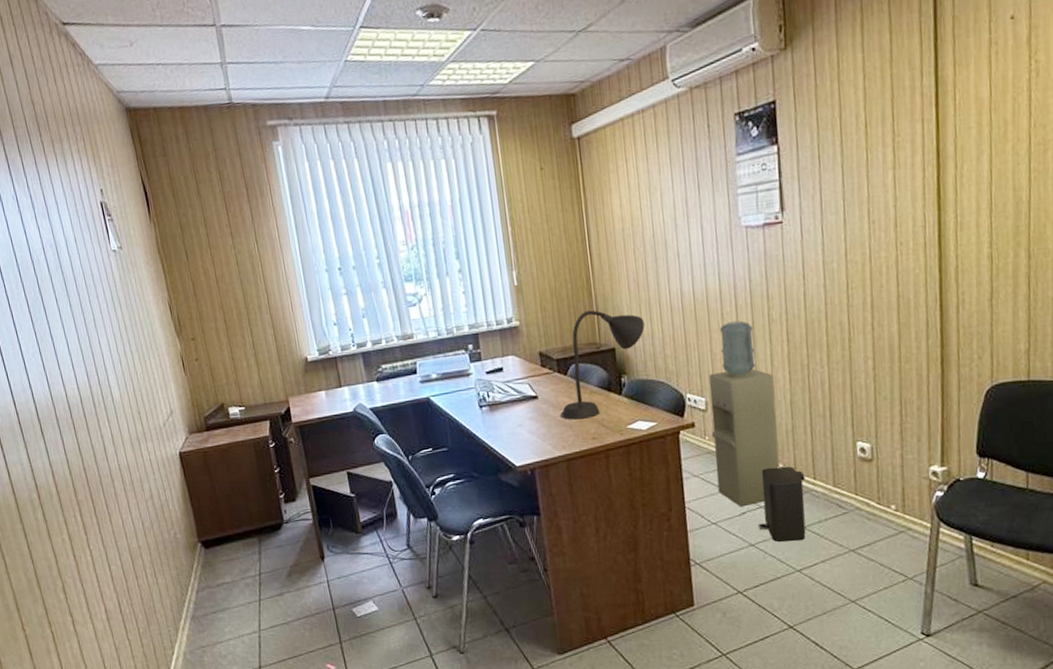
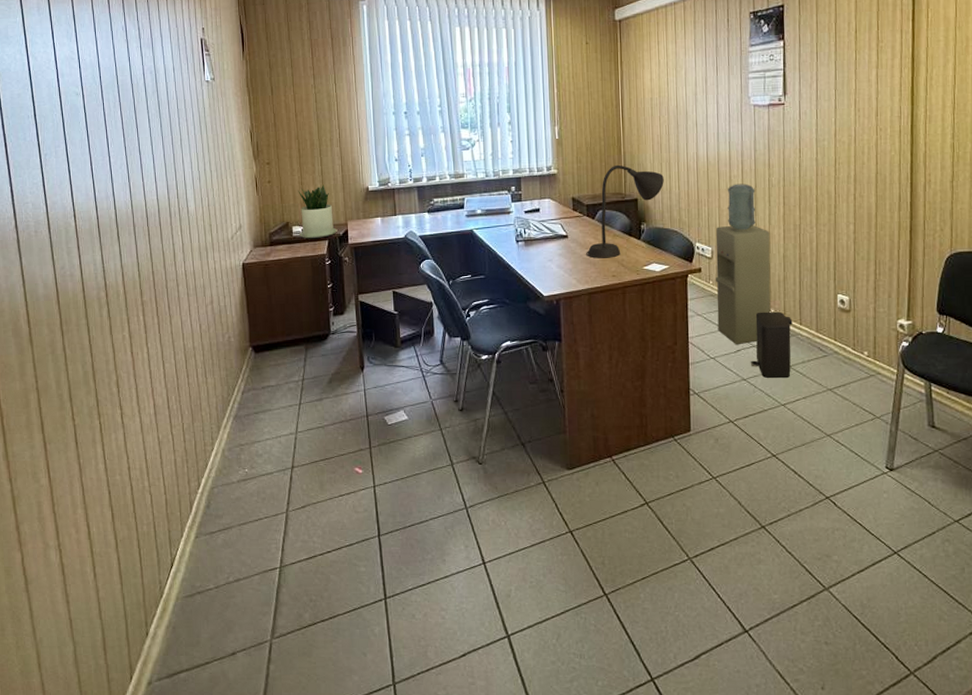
planter: none [229,358,279,420] -> present [298,184,338,238]

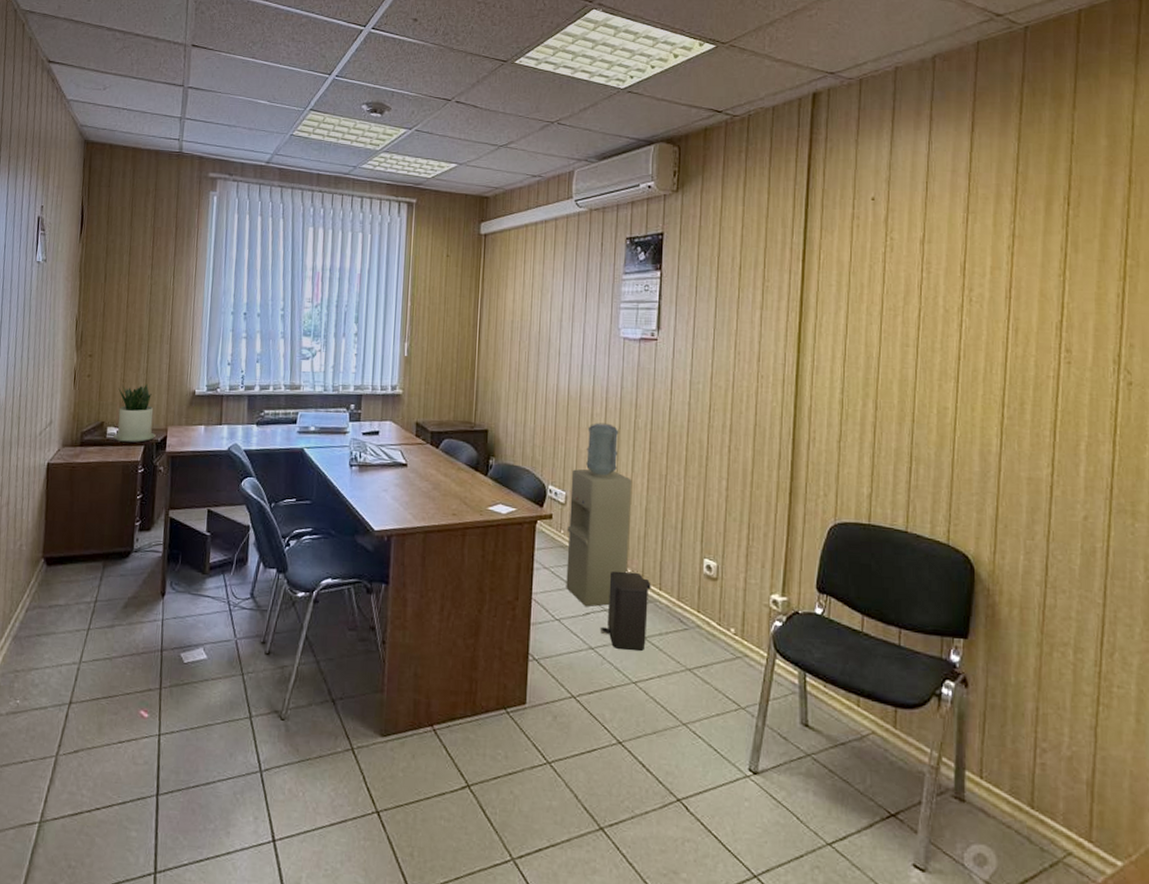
desk lamp: present [586,164,664,259] -> none [425,390,519,494]

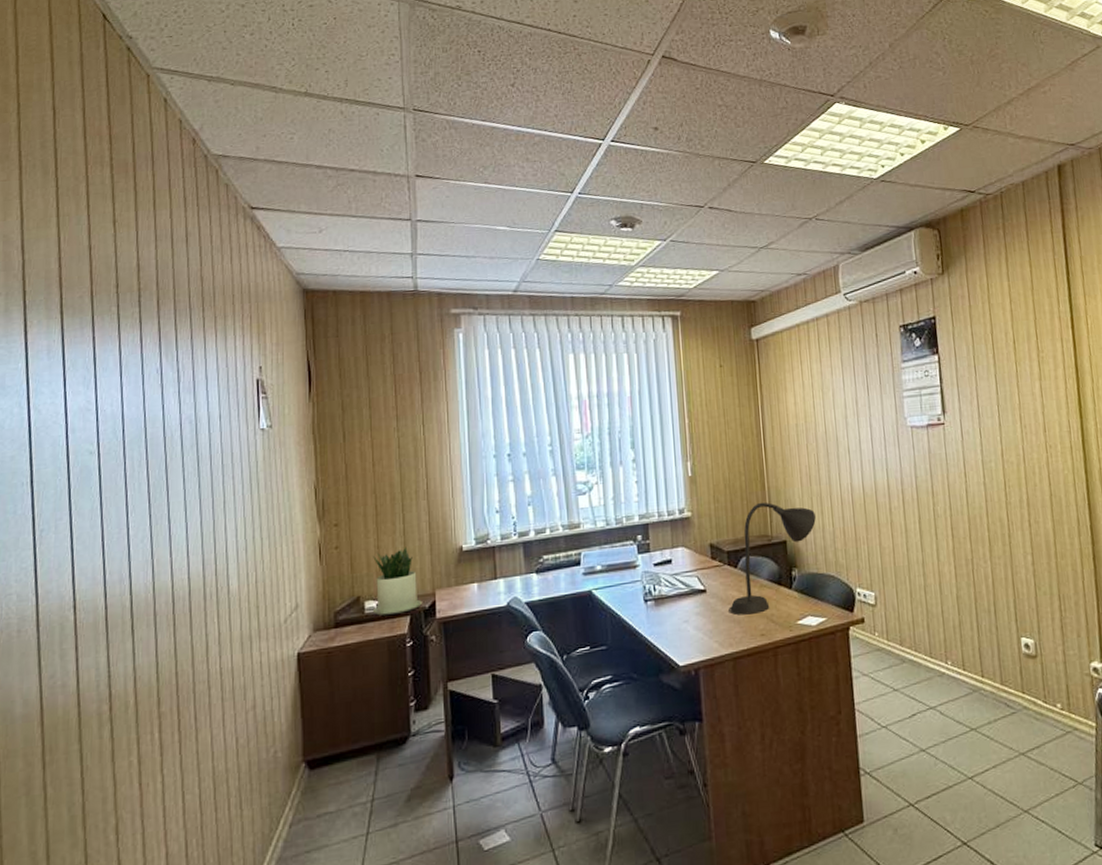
desk lamp: none [425,390,519,494] -> present [728,502,816,615]
water cooler: present [566,423,632,607] -> none [878,515,948,709]
pedal bin: present [600,571,651,651] -> none [928,663,976,746]

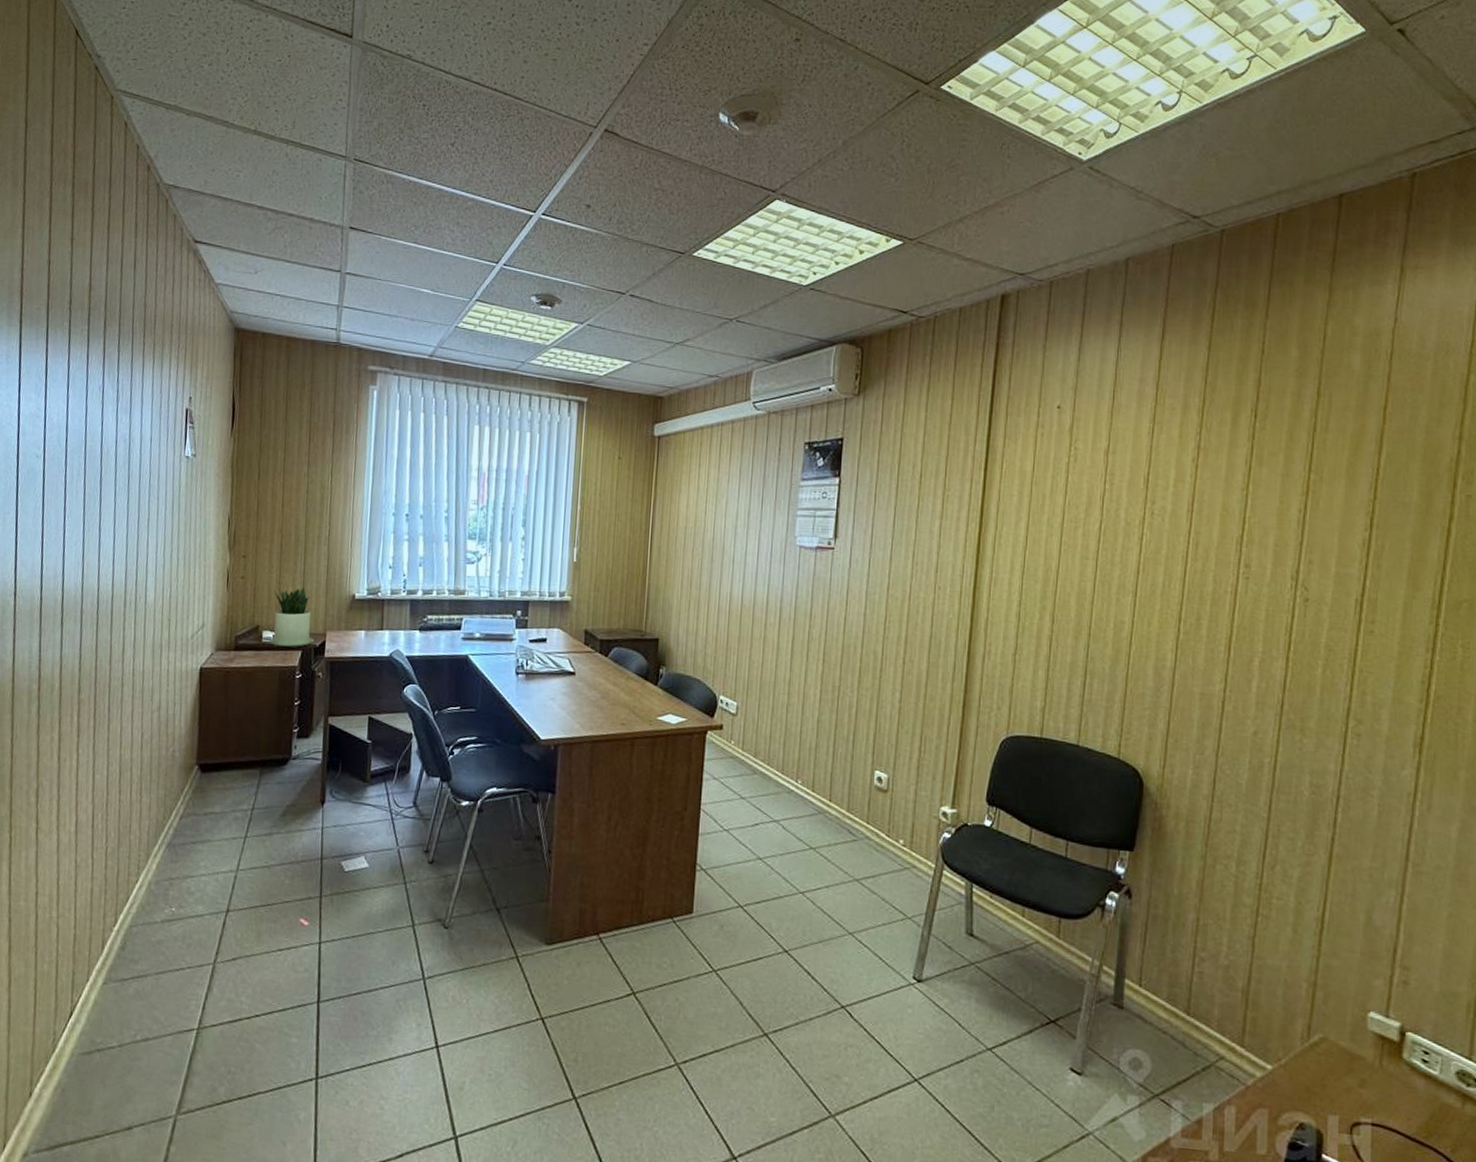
desk lamp: present [728,502,816,615] -> none [594,597,691,703]

